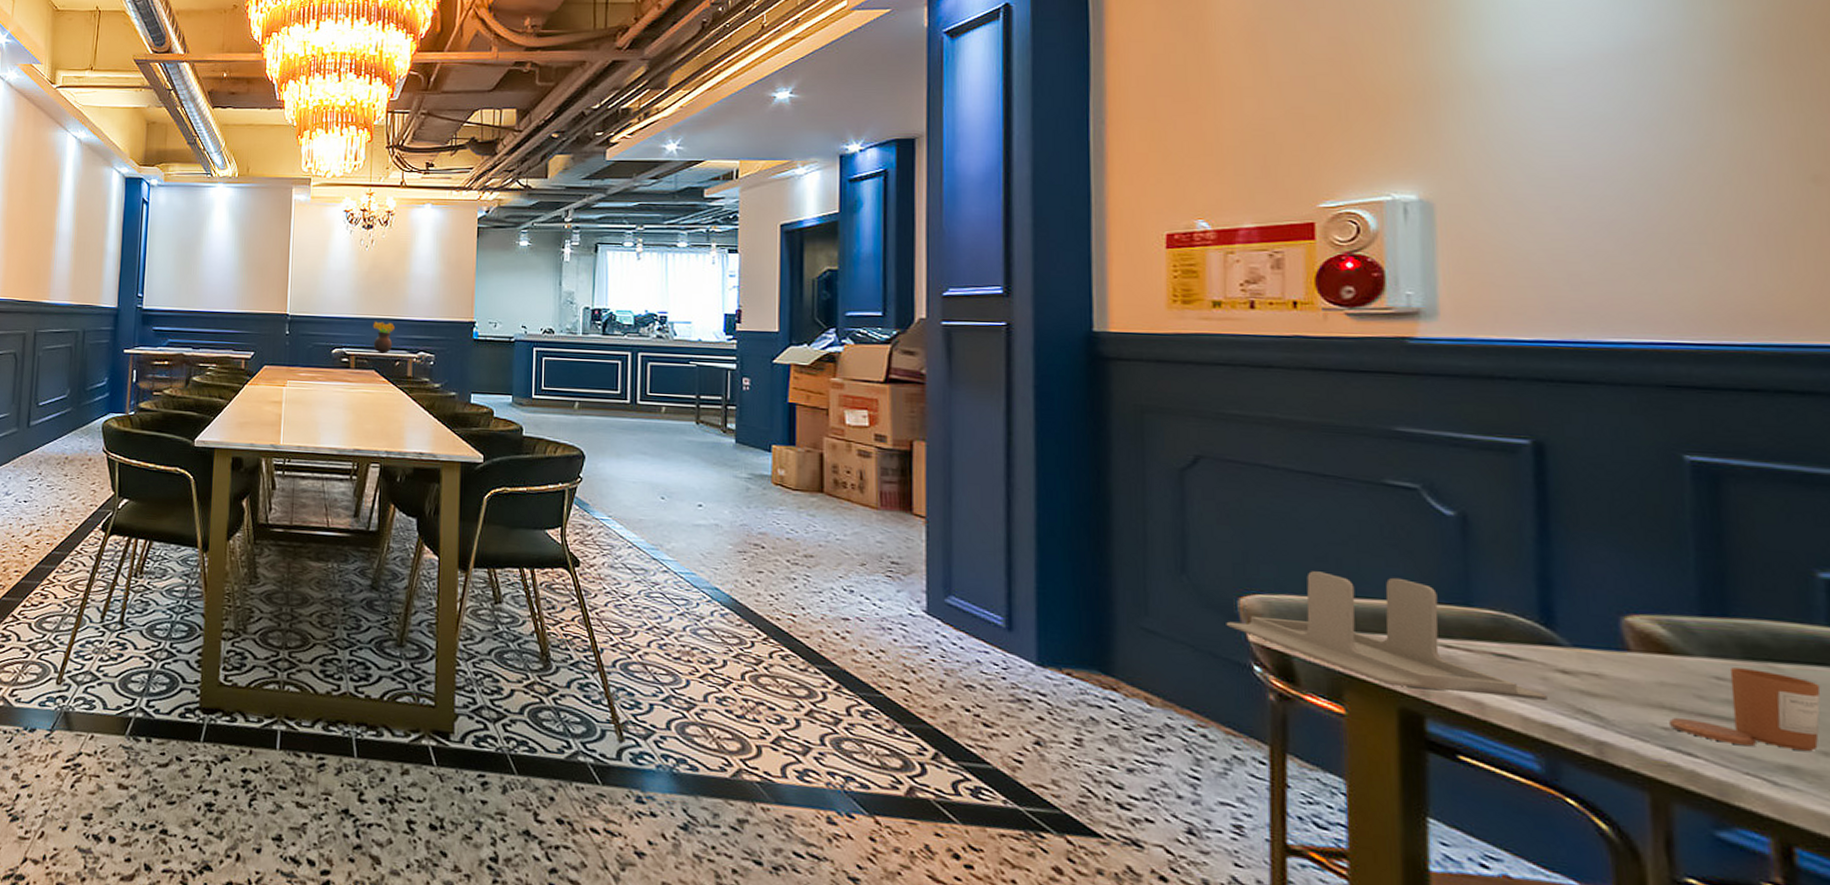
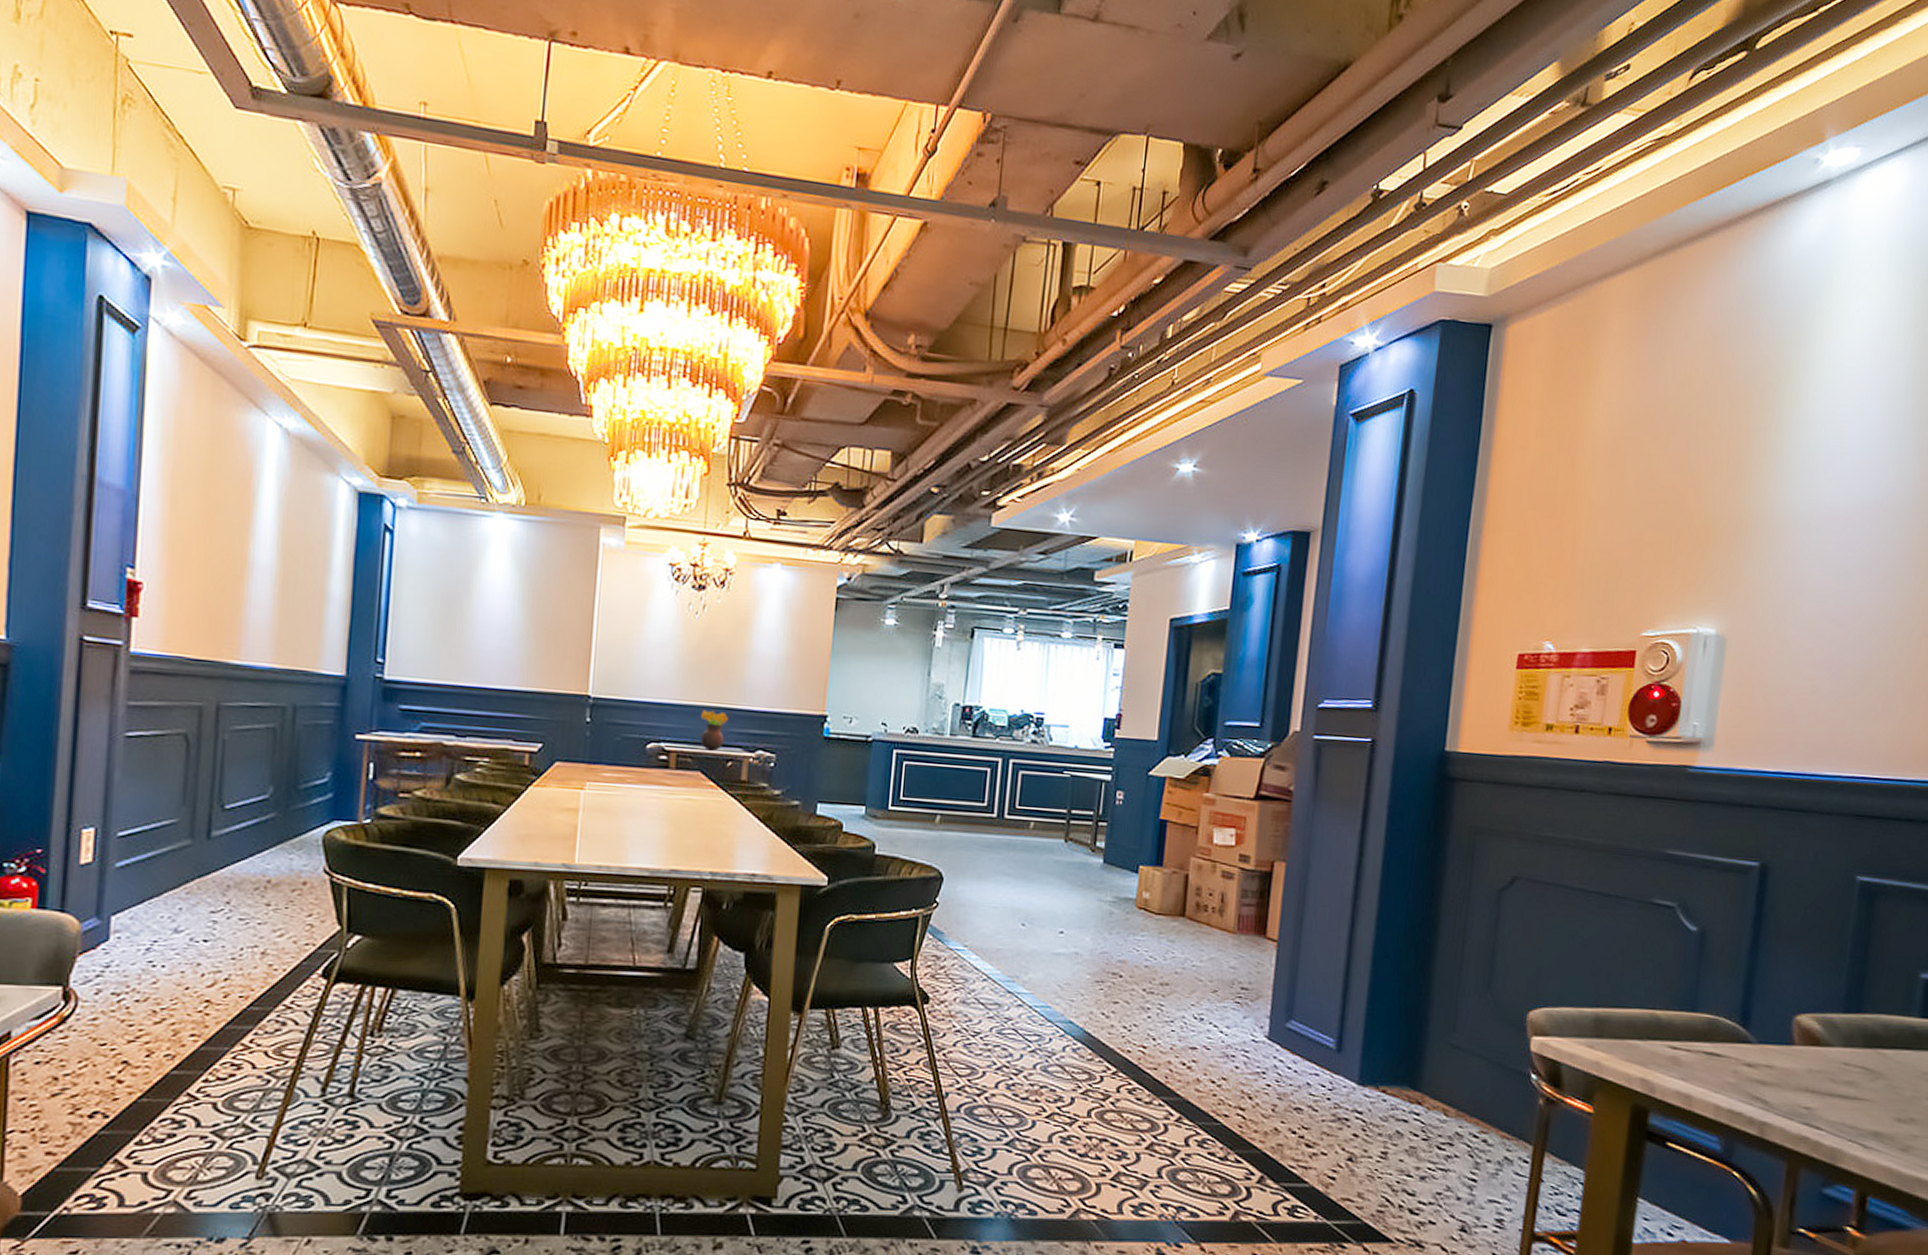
napkin holder: present [1226,571,1548,700] -> none [1515,984,1735,1090]
candle: present [1669,667,1821,752] -> none [1809,1055,1906,1120]

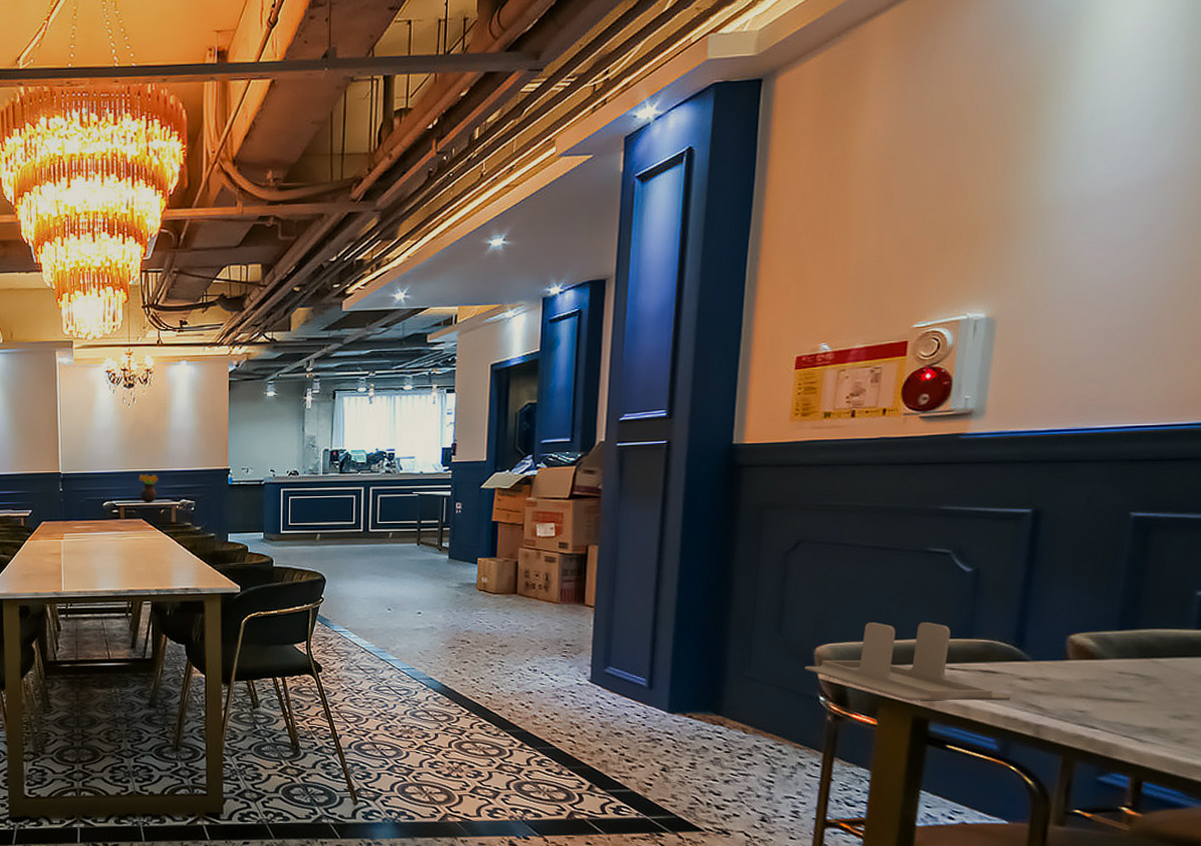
napkin holder: none [1515,984,1735,1090] -> present [804,622,1011,701]

